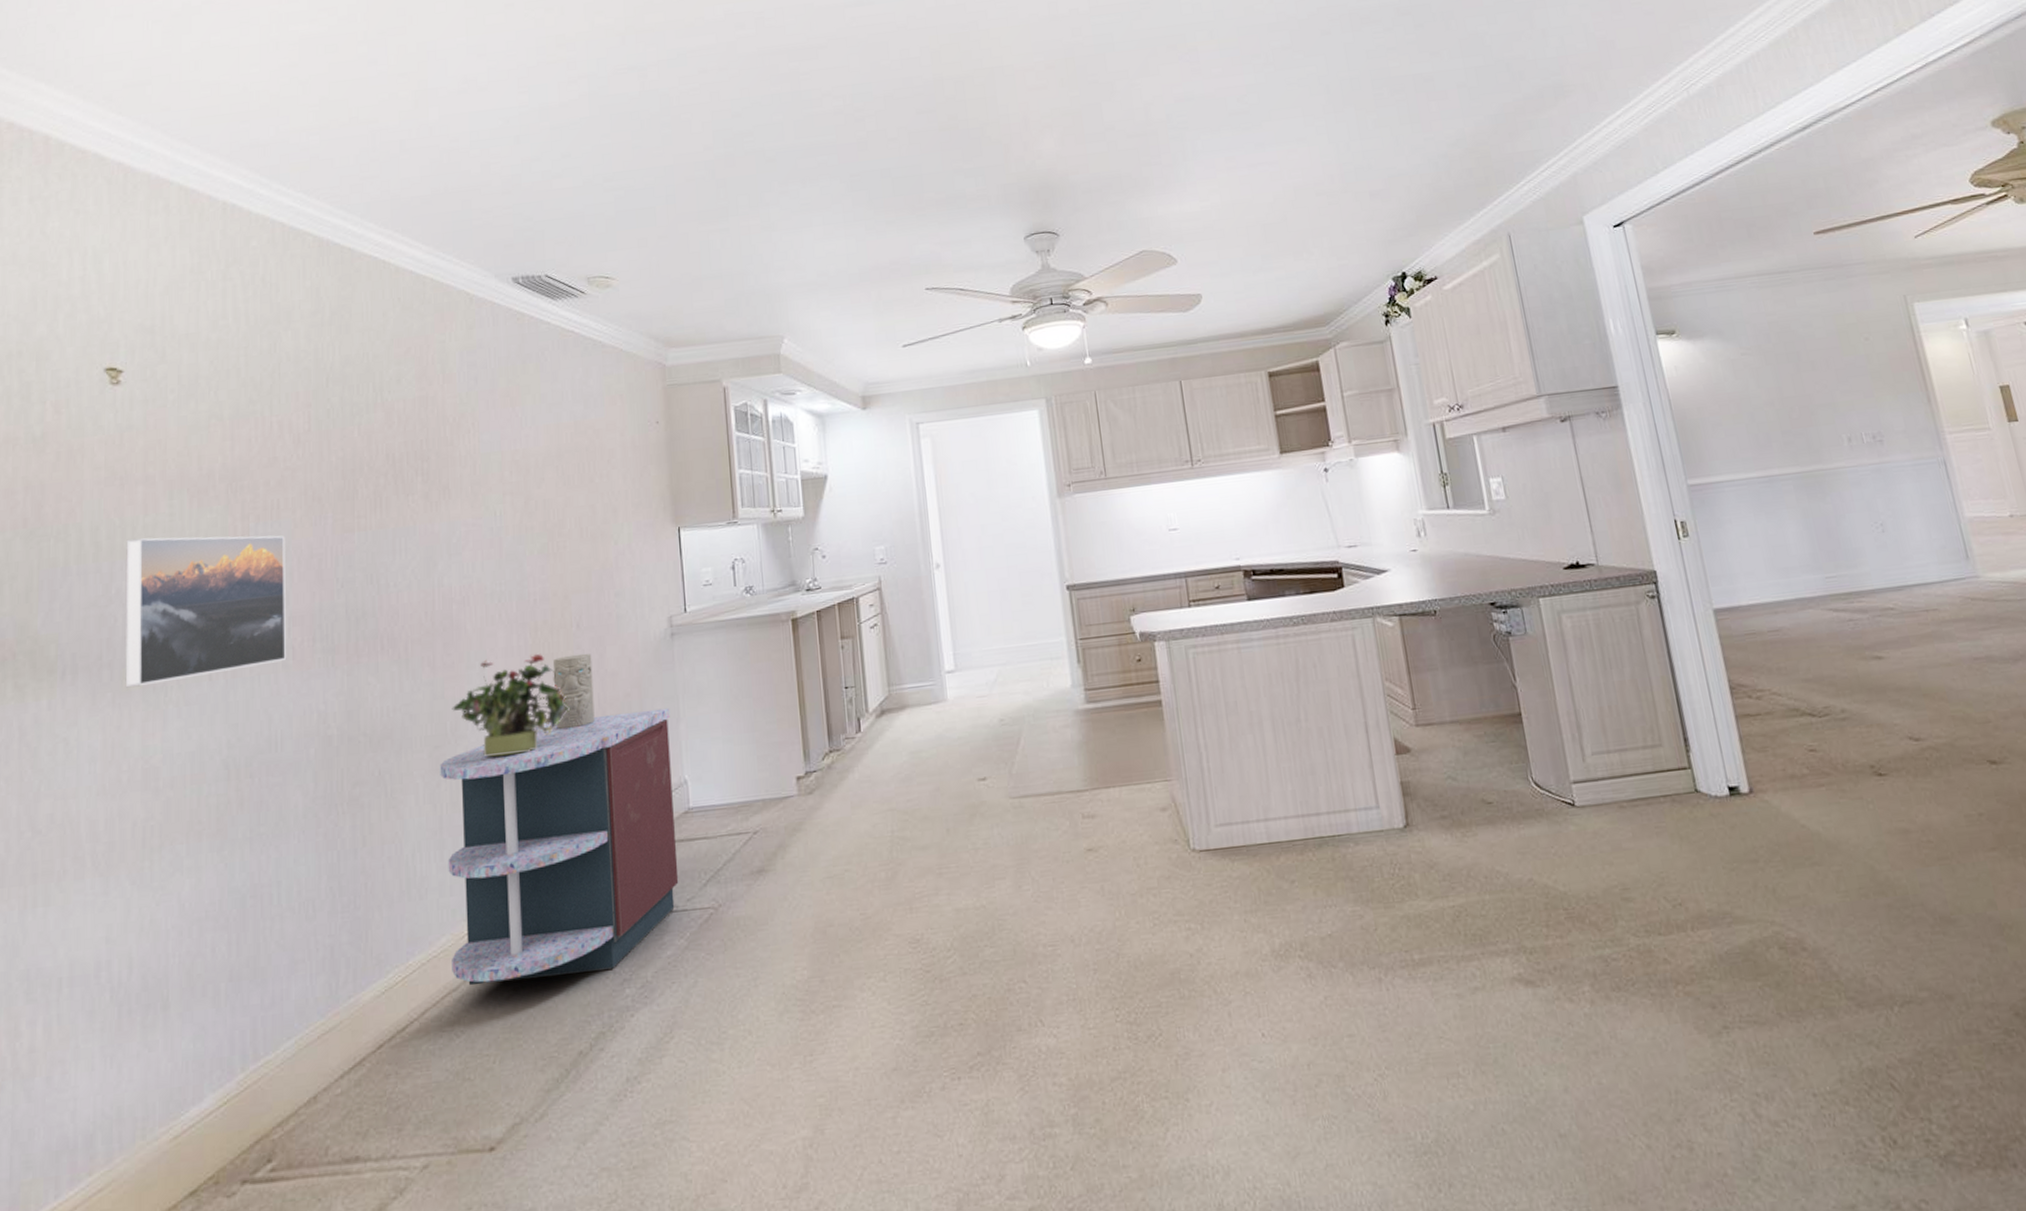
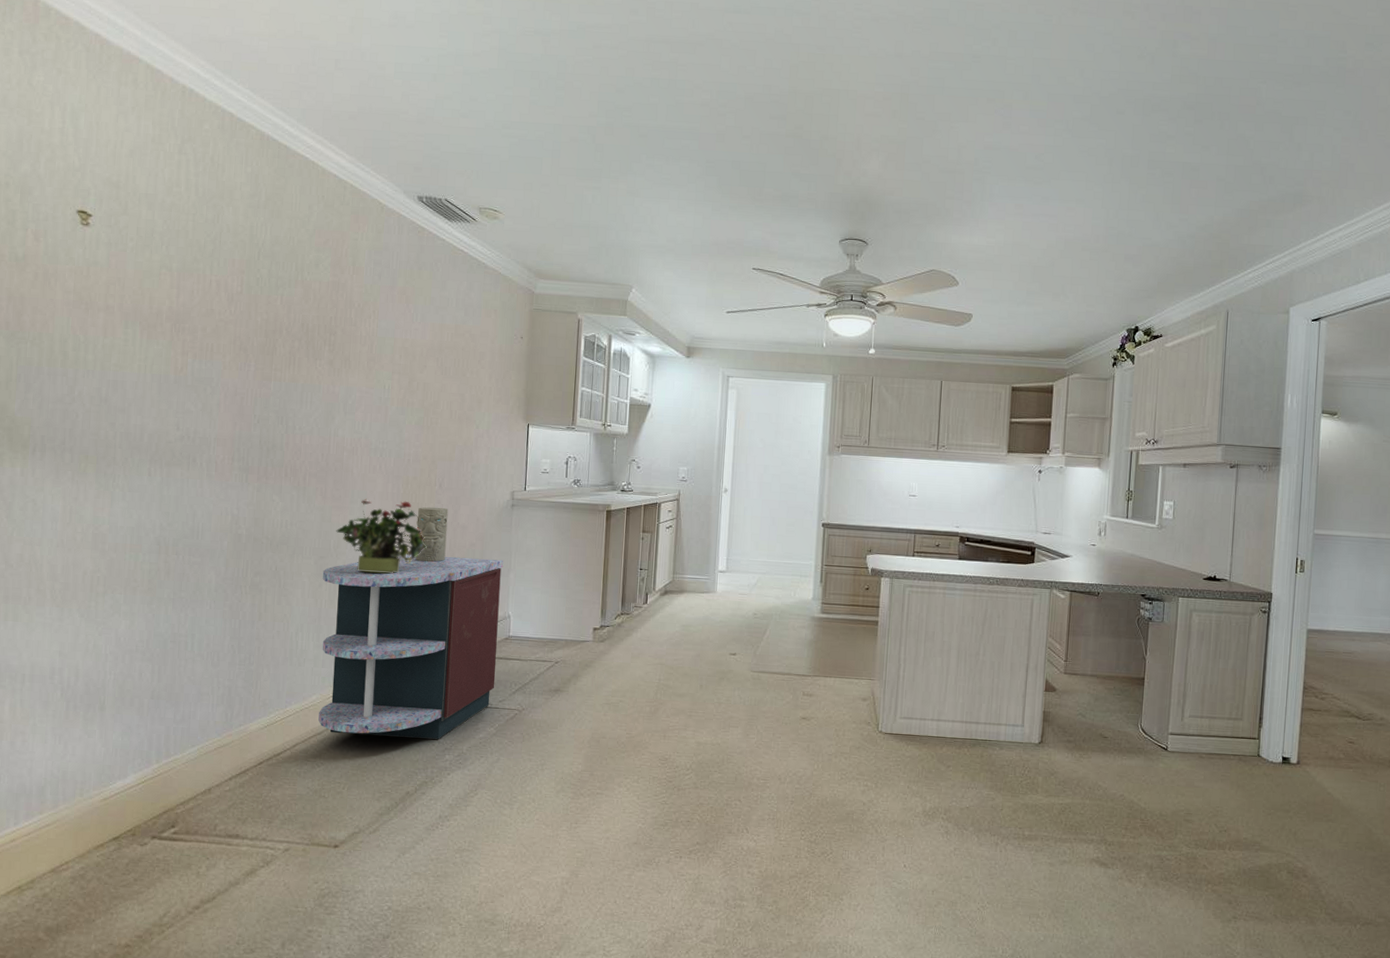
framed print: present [125,535,287,688] -> none [82,354,216,472]

